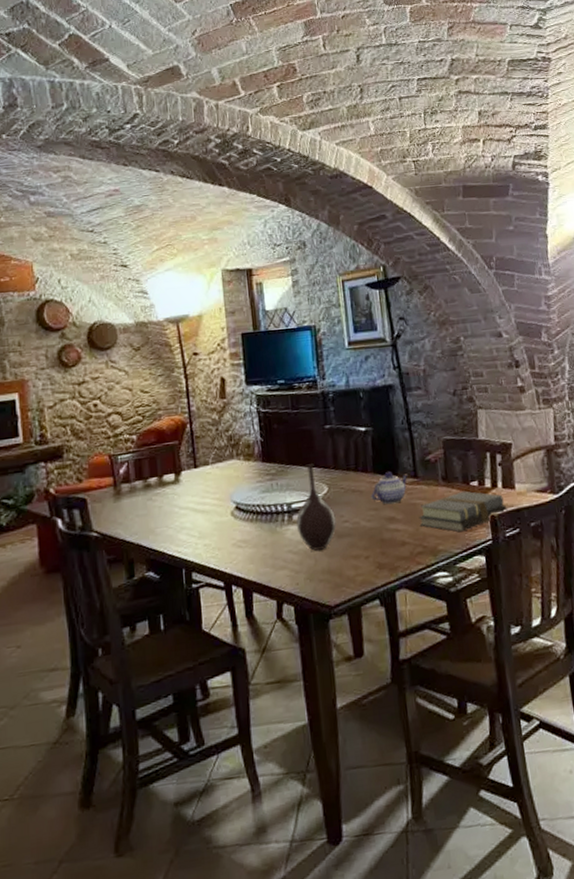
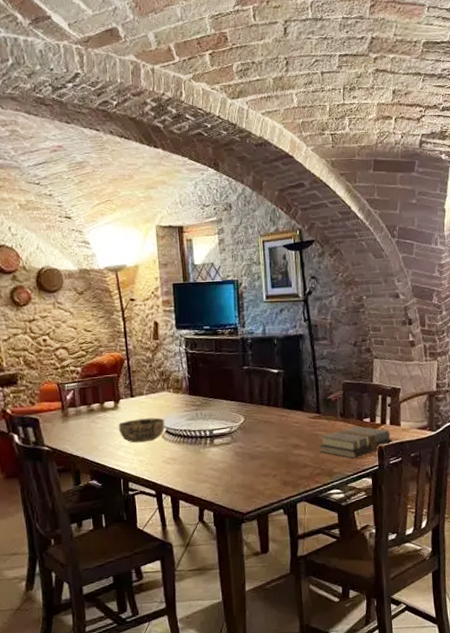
bowl: none [179,491,235,524] -> present [118,417,165,443]
vase: present [296,463,337,551] -> none [217,398,250,469]
teapot: present [371,472,408,505] -> none [280,407,312,434]

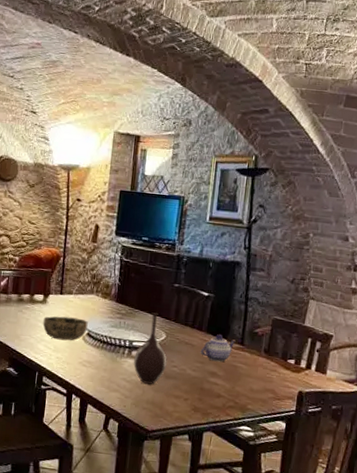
vase: none [217,398,250,469] -> present [133,312,167,384]
teapot: none [280,407,312,434] -> present [200,334,236,362]
book: present [319,425,393,459] -> none [236,365,315,399]

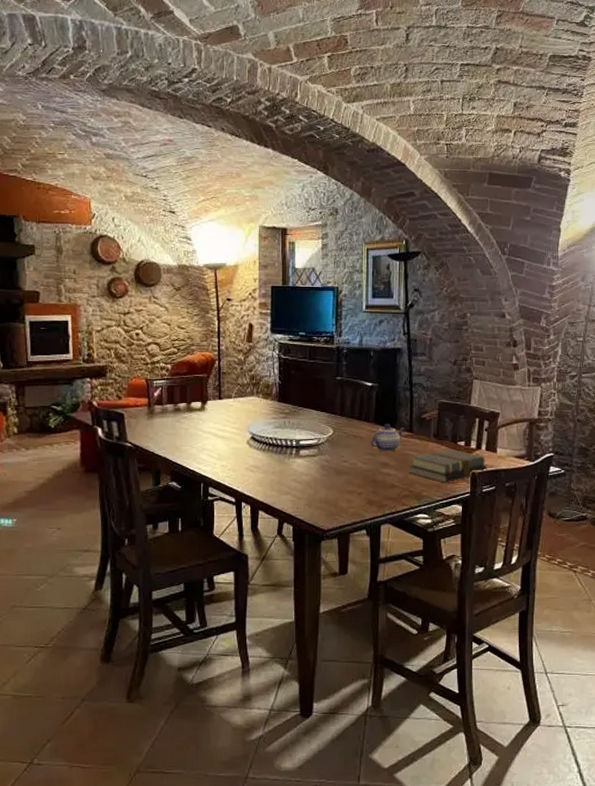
bowl: present [43,316,88,341] -> none [203,422,251,447]
vase: present [133,312,167,384] -> none [303,409,337,482]
book: none [236,365,315,399] -> present [409,448,487,483]

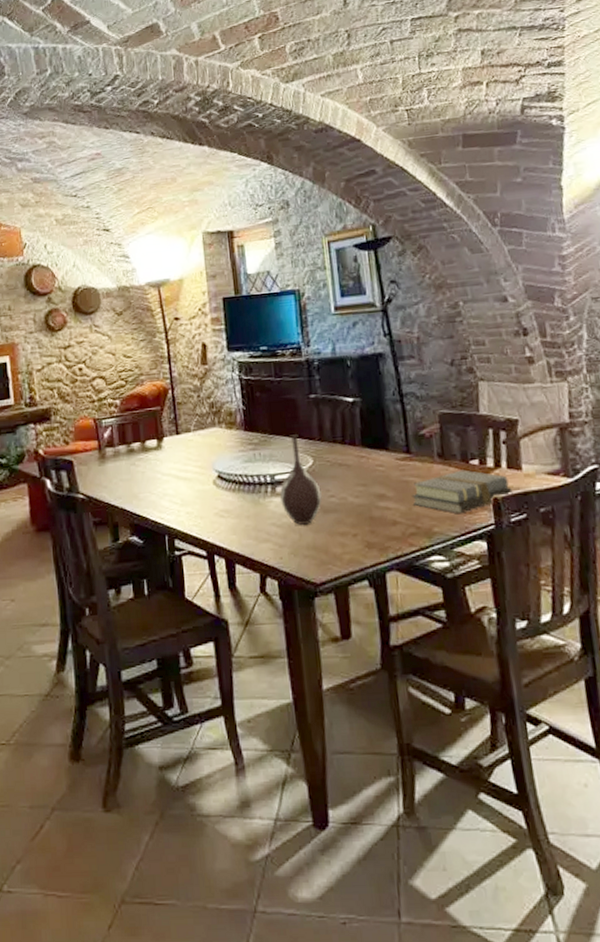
vase: none [303,409,337,482] -> present [280,434,322,525]
teapot: present [369,424,404,452] -> none [359,446,400,481]

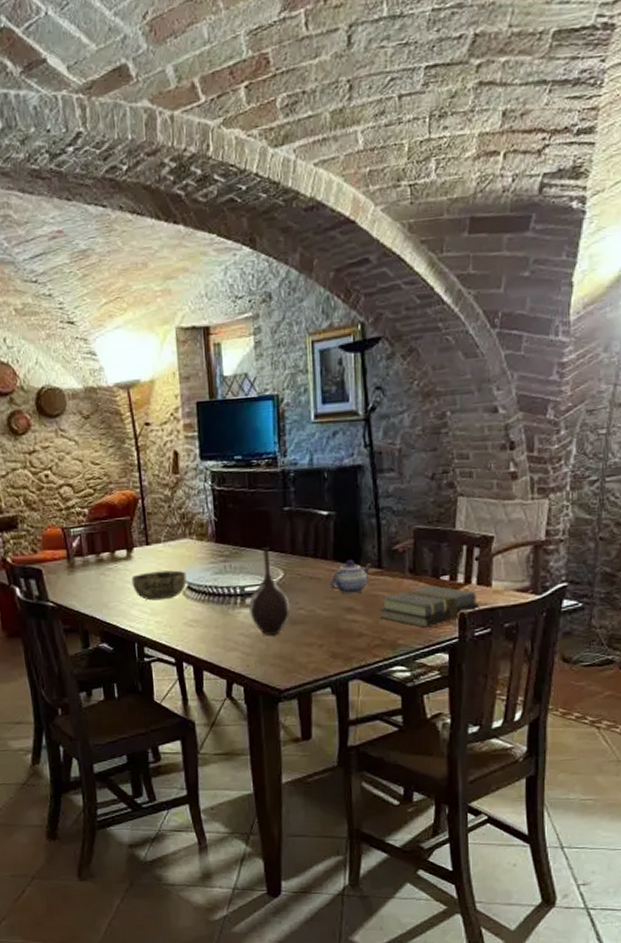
bowl: none [161,459,217,491] -> present [131,570,187,601]
teapot: none [359,446,400,481] -> present [329,560,371,594]

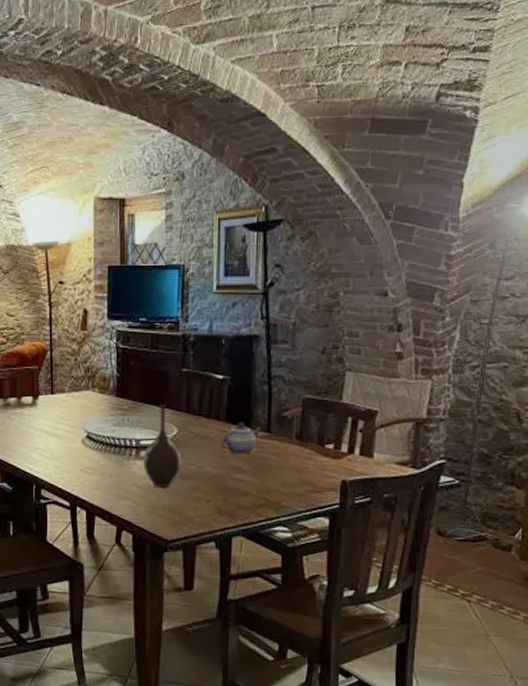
bowl: present [131,570,187,601] -> none [35,419,86,446]
book: present [379,585,480,628] -> none [265,452,361,492]

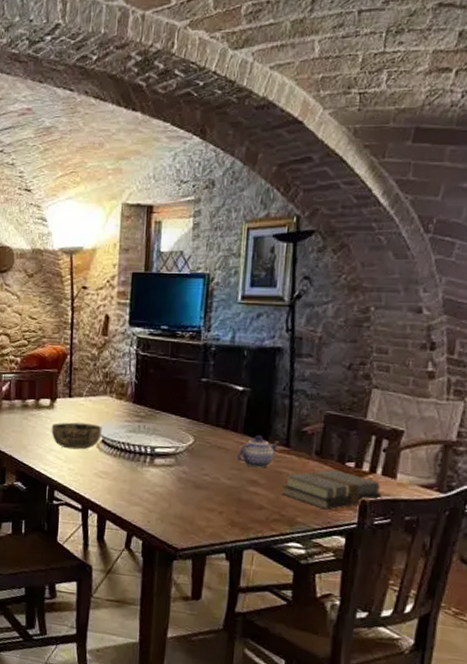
bowl: none [35,419,86,446] -> present [51,422,102,450]
vase: present [143,405,182,487] -> none [157,413,197,496]
book: none [265,452,361,492] -> present [282,469,382,510]

